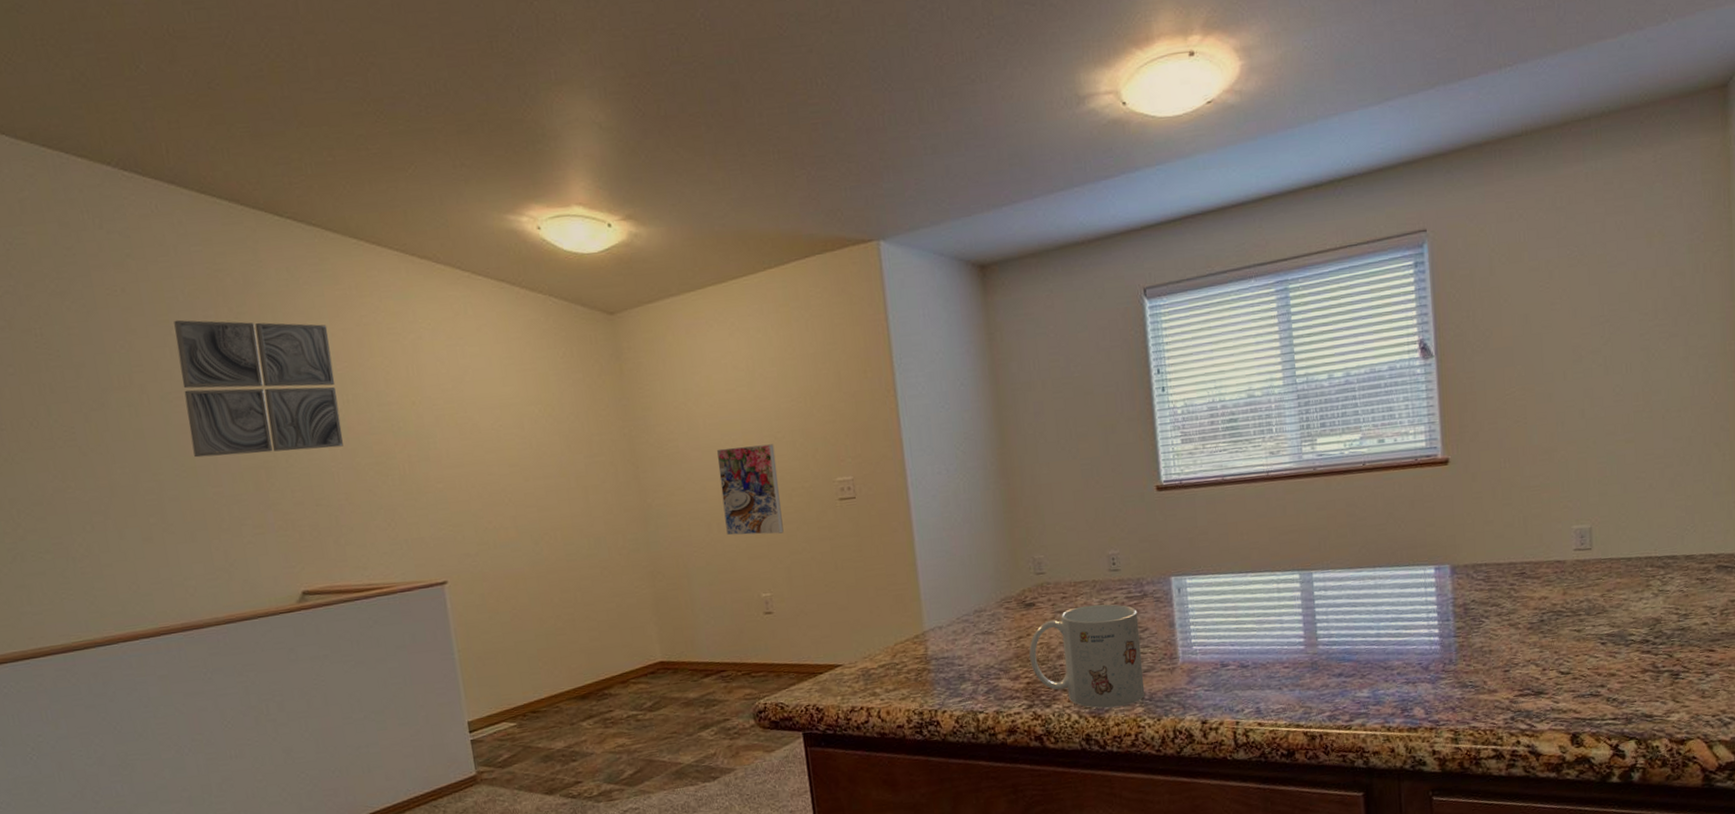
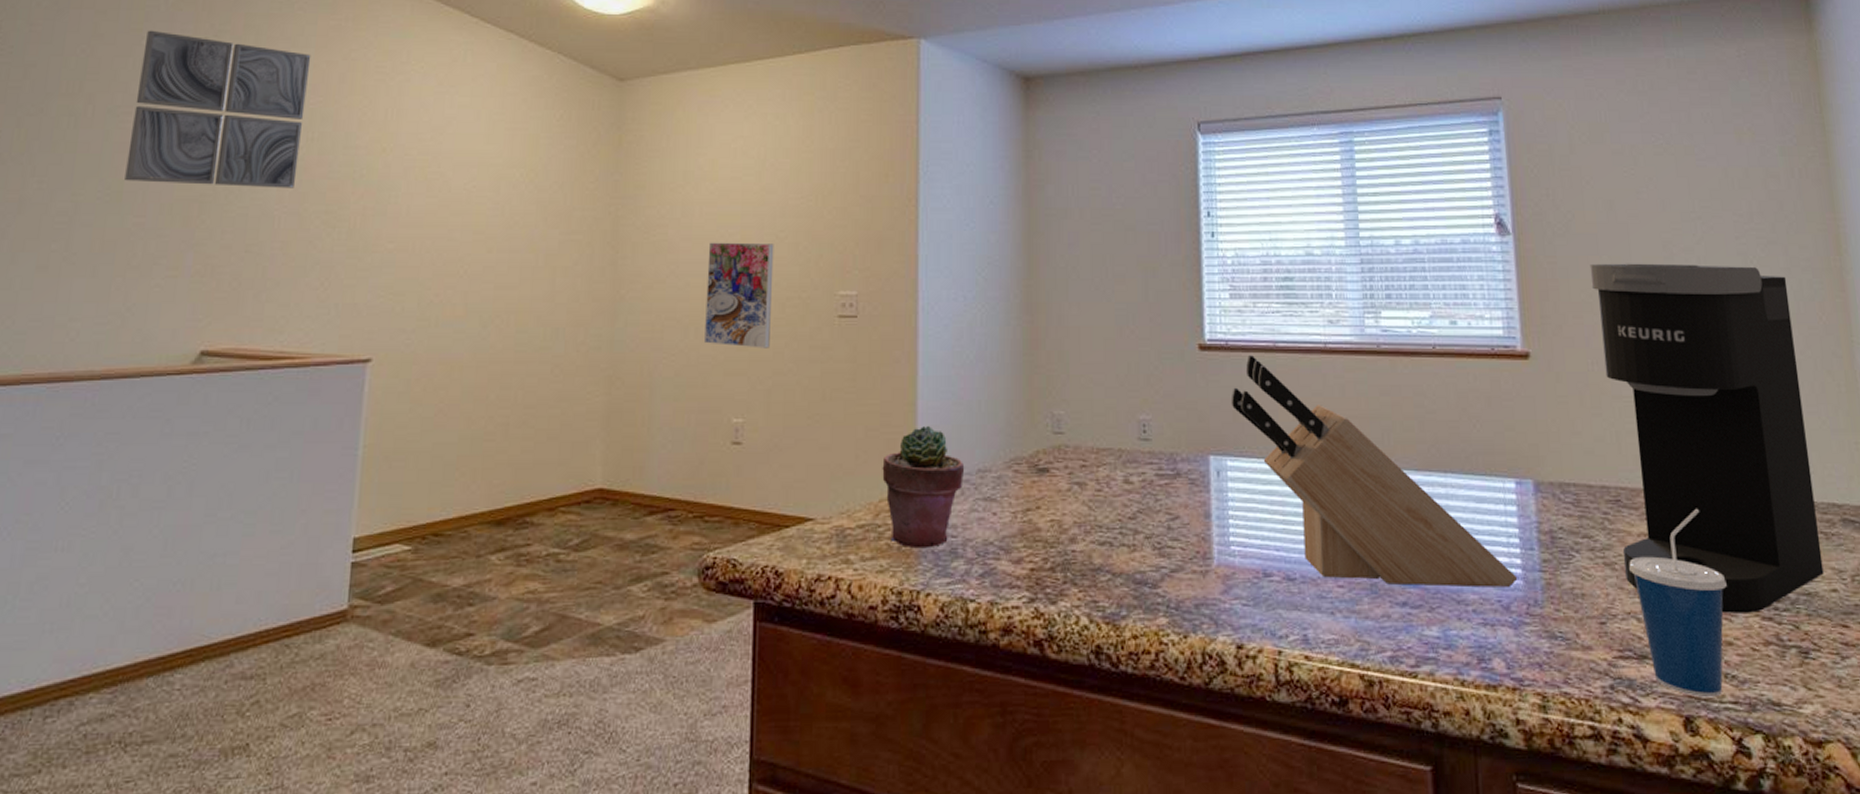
potted succulent: none [893,581,964,678] -> present [882,426,965,549]
mug: present [1029,604,1145,708] -> none [1037,479,1171,614]
knife block: none [1187,490,1436,663] -> present [1231,355,1518,588]
coffee maker: none [1505,359,1697,652] -> present [1589,263,1824,614]
cup: none [1530,571,1613,718] -> present [1629,508,1727,698]

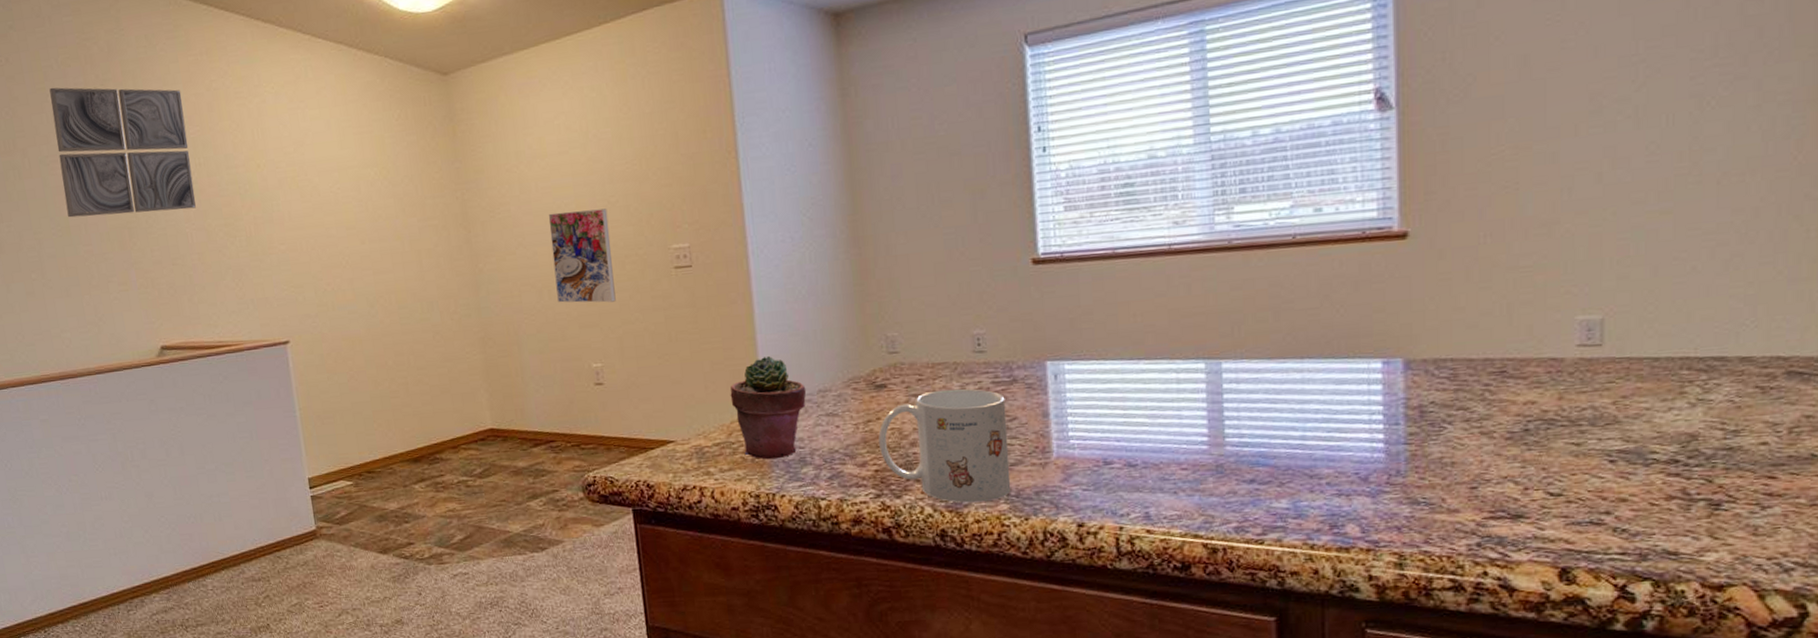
mug: none [1037,479,1171,614] -> present [878,388,1011,503]
knife block: present [1231,355,1518,588] -> none [1067,264,1379,465]
coffee maker: present [1589,263,1824,614] -> none [1491,109,1755,472]
cup: present [1629,508,1727,698] -> none [1510,372,1627,551]

